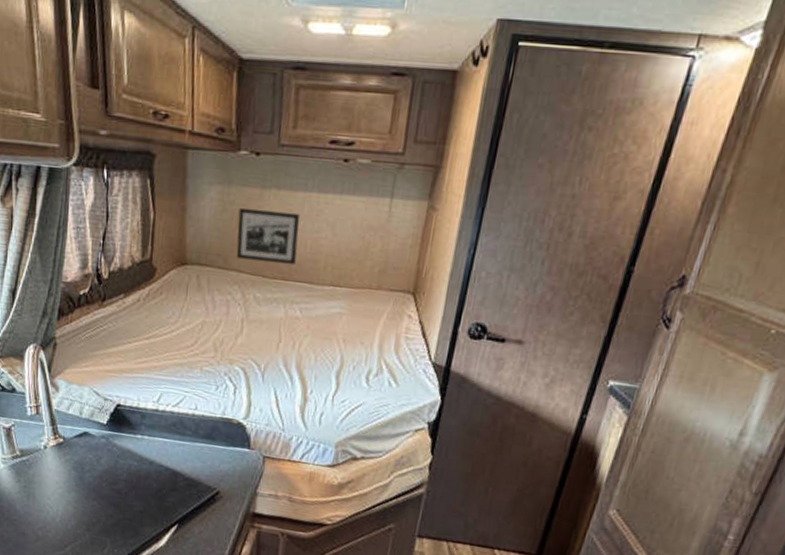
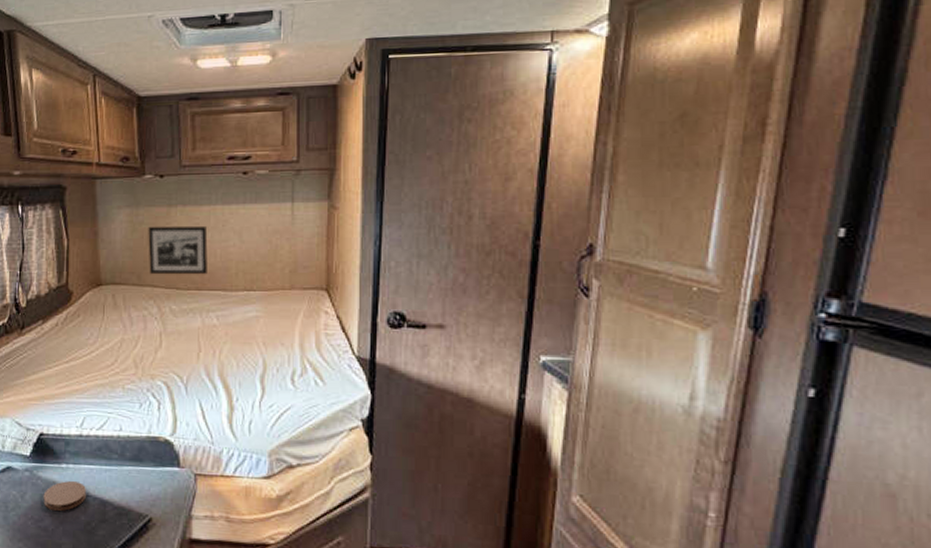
coaster: none [118,450,160,477] -> present [43,481,87,511]

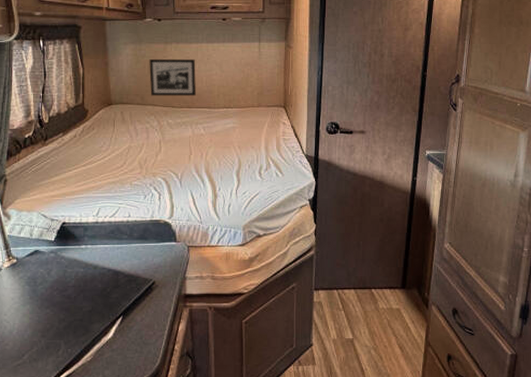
coaster: present [43,481,87,511] -> none [66,258,103,282]

